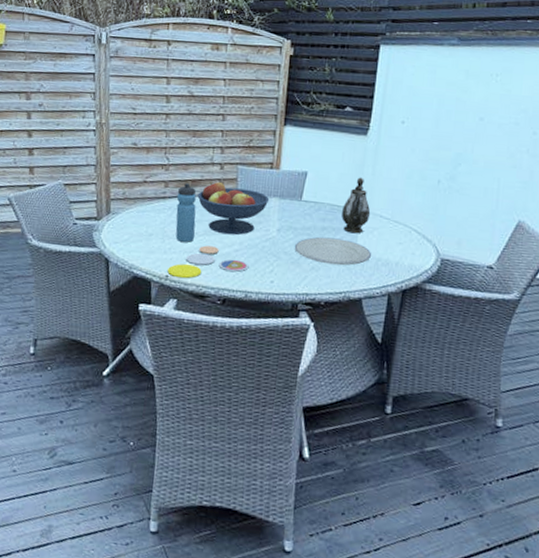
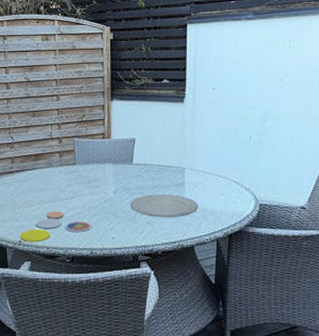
water bottle: present [175,183,196,243] -> none [22,158,42,211]
fruit bowl: present [197,182,270,235] -> none [41,155,104,200]
teapot: present [342,177,371,234] -> none [169,139,194,189]

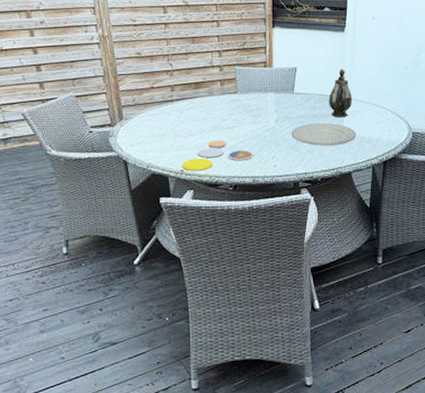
teapot: none [169,139,194,189] -> present [329,69,353,118]

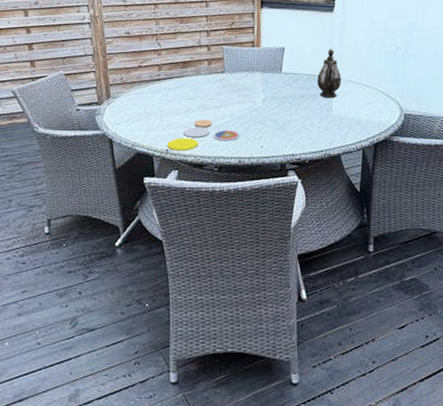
plate: present [291,123,356,146] -> none [278,103,345,127]

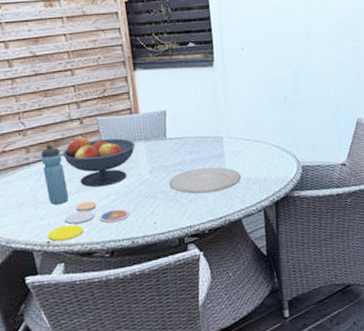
water bottle: none [170,65,190,119] -> present [41,144,69,205]
fruit bowl: none [189,62,254,108] -> present [62,137,136,188]
plate: none [278,103,345,127] -> present [169,167,241,195]
teapot: present [317,49,342,98] -> none [206,106,233,160]

